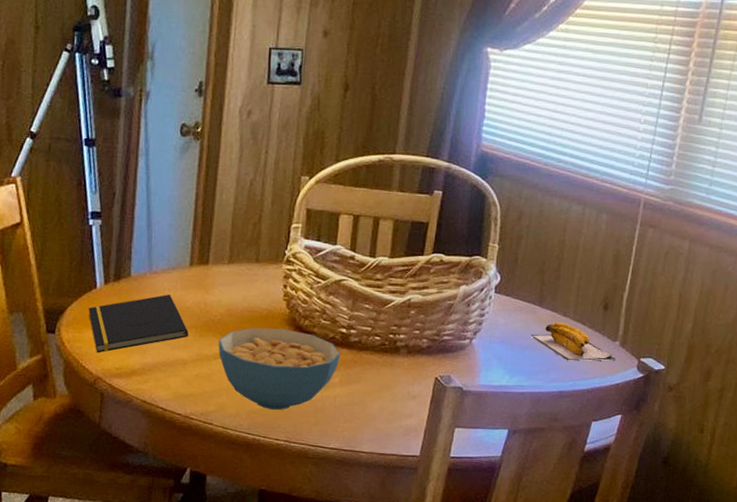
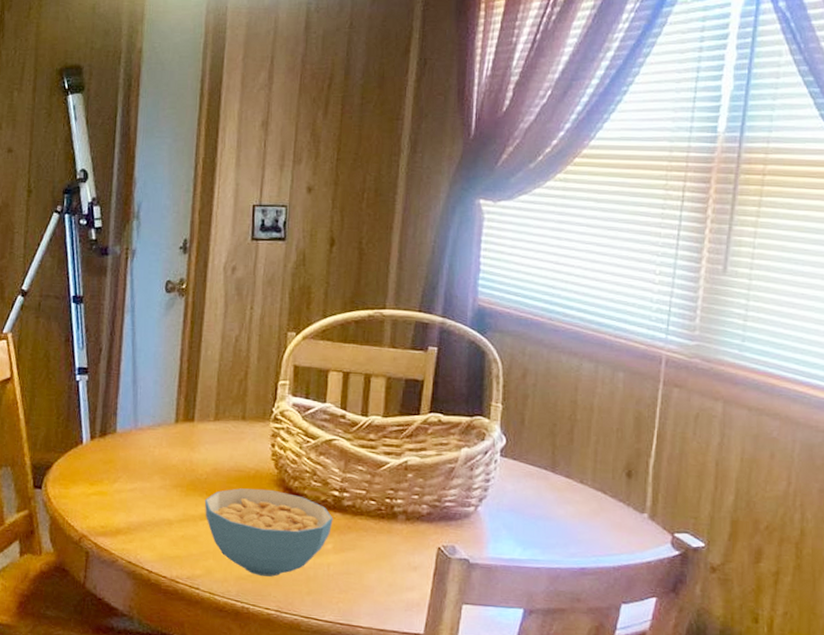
notepad: present [88,294,189,353] -> none [74,451,175,510]
banana: present [529,322,618,361] -> none [542,489,648,535]

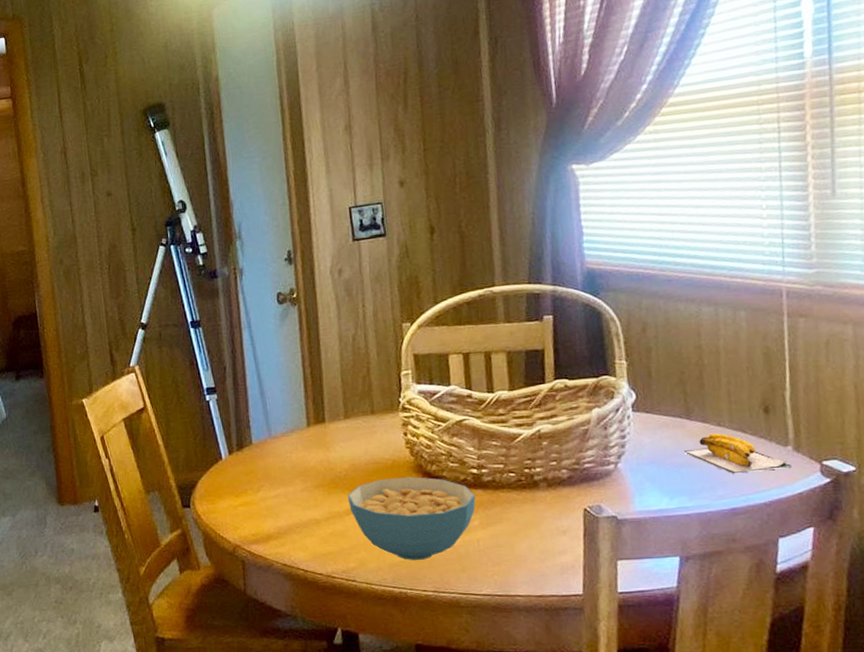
banana: none [542,489,648,535] -> present [682,433,795,474]

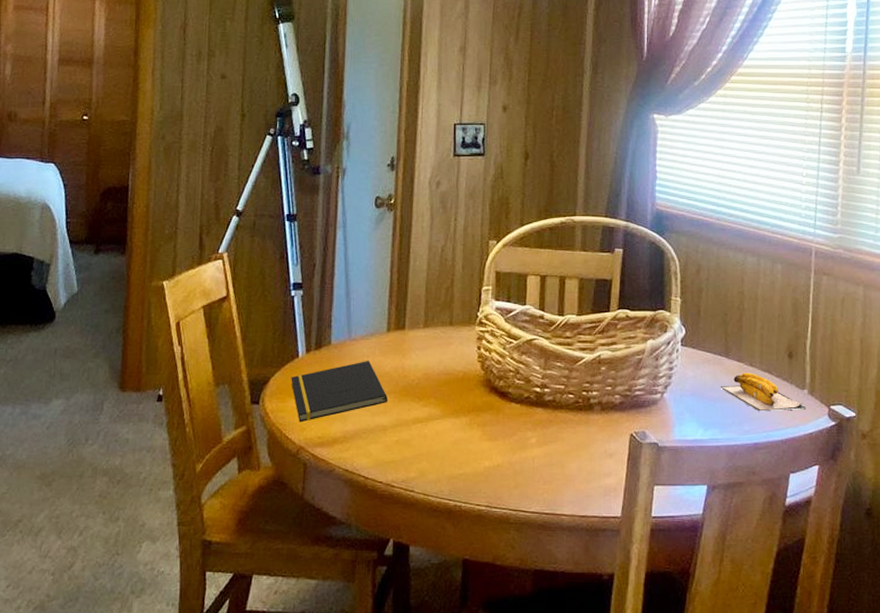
notepad: none [217,457,318,522] -> present [291,361,388,423]
cereal bowl: present [347,476,476,560] -> none [416,390,536,474]

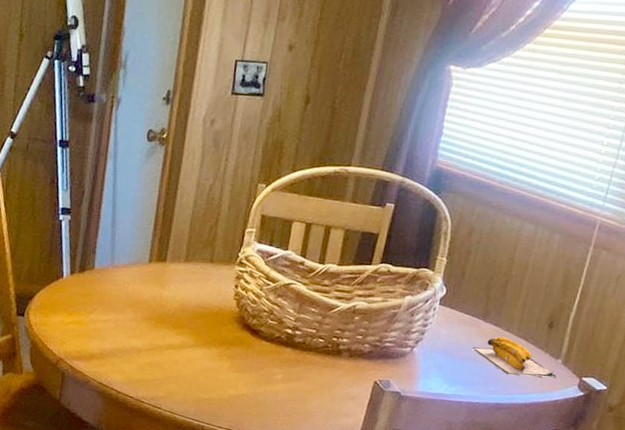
notepad: present [291,361,388,423] -> none [54,287,145,337]

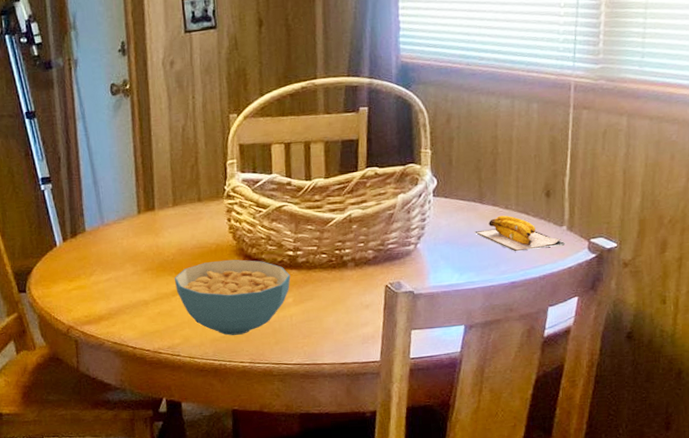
cereal bowl: none [170,323,285,401] -> present [174,259,291,336]

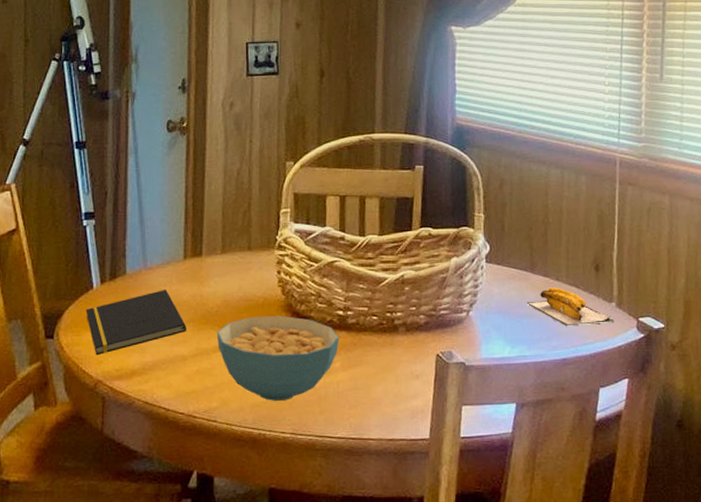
notepad: none [52,243,147,305] -> present [86,290,187,356]

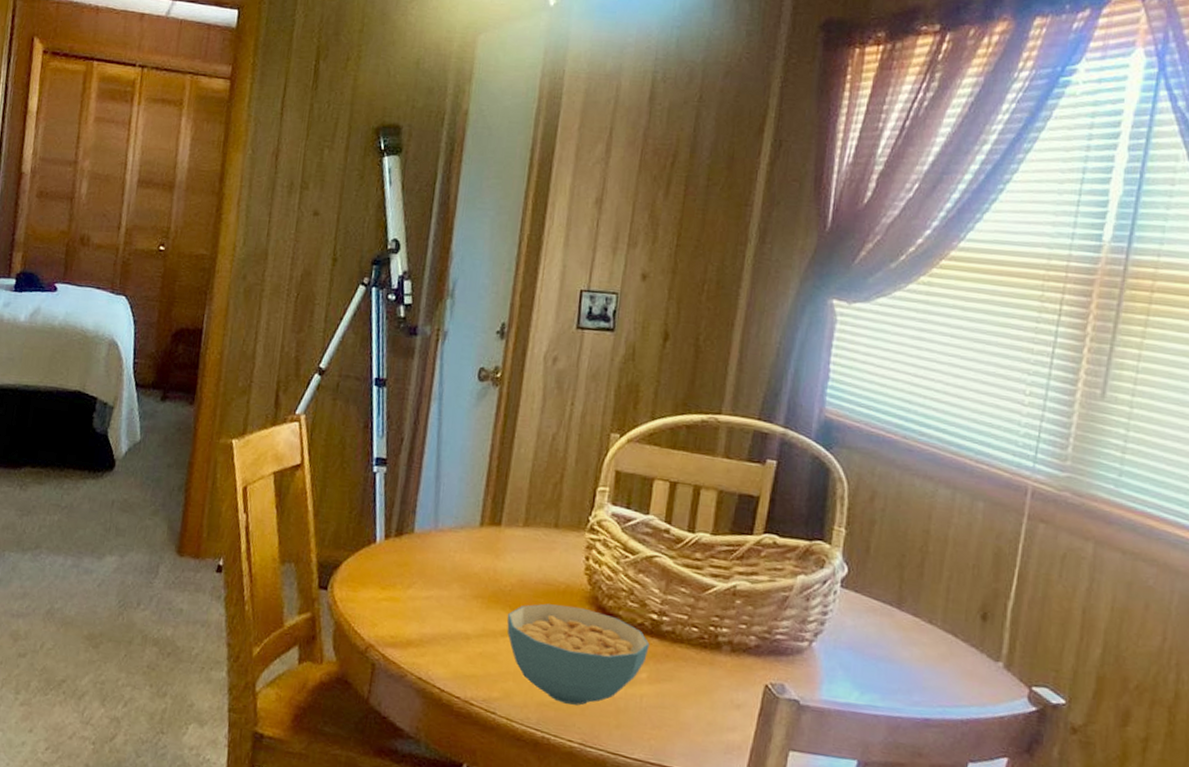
notepad: present [86,290,187,356] -> none [365,556,475,617]
banana: present [525,287,617,327] -> none [885,629,1002,686]

